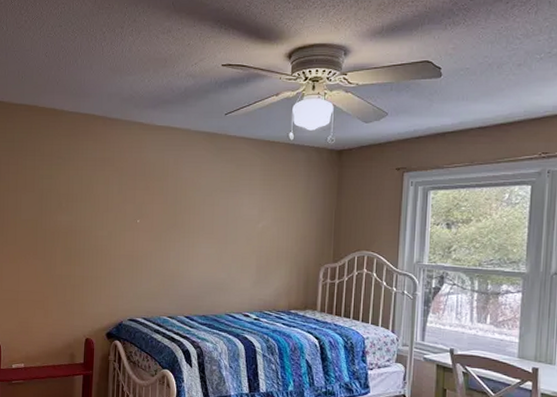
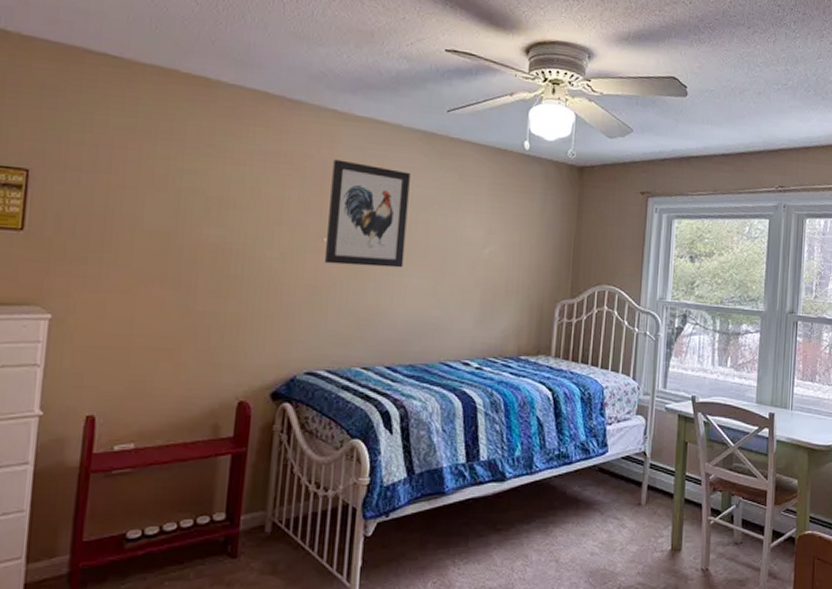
wall art: none [138,160,198,241] -> present [324,159,410,268]

